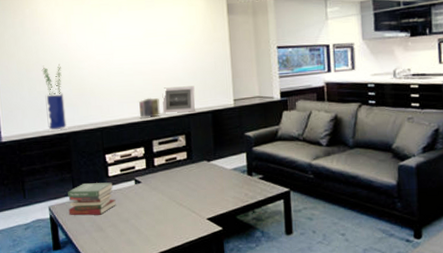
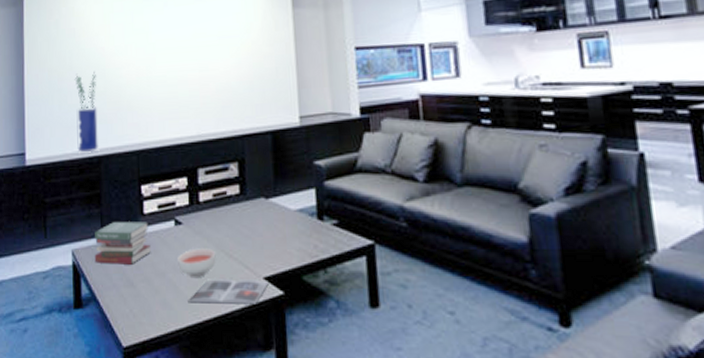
bowl: none [138,200,169,221] -> present [178,248,216,277]
books: present [139,98,160,118] -> none [183,113,208,139]
magazine: none [148,220,211,240] -> present [188,279,269,304]
picture frame: present [162,86,195,114] -> none [210,98,252,134]

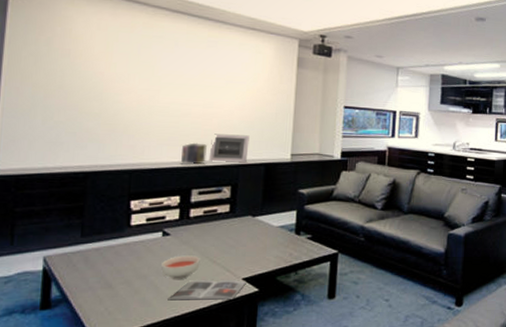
vase: present [74,72,98,152] -> none [61,93,91,167]
books: present [94,222,151,265] -> none [70,232,135,269]
books: none [183,113,208,139] -> present [181,142,207,165]
picture frame: none [210,98,252,134] -> present [208,134,250,163]

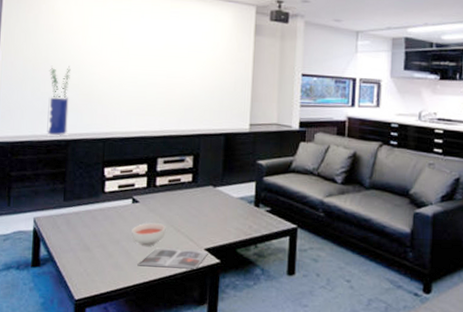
vase: none [61,93,91,167] -> present [47,65,71,135]
books: present [181,142,207,165] -> none [148,112,171,134]
picture frame: present [208,134,250,163] -> none [172,103,210,133]

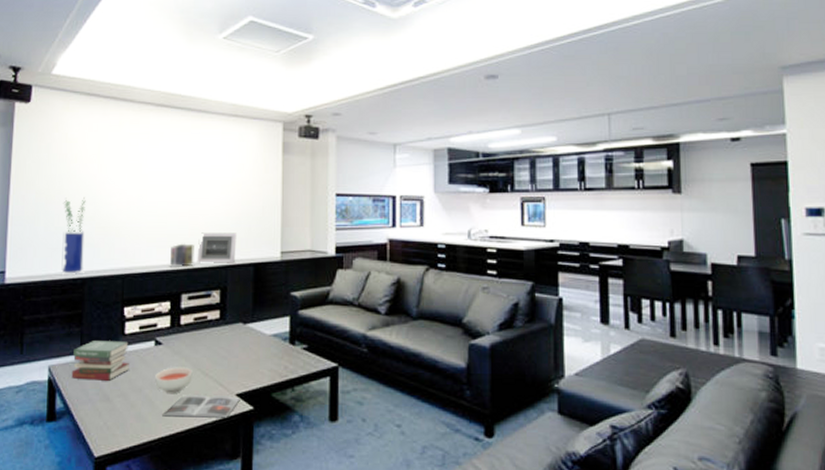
books: none [55,197,108,233] -> present [71,341,129,381]
books: none [148,112,171,134] -> present [170,243,194,267]
picture frame: none [172,103,210,133] -> present [197,232,237,264]

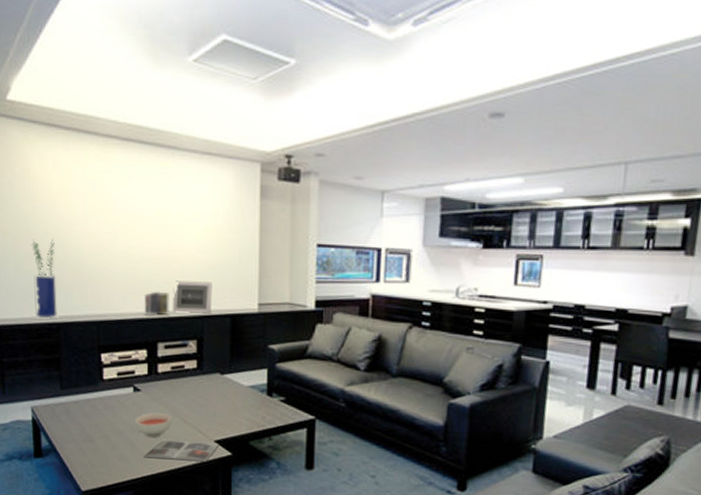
books: present [71,341,129,381] -> none [54,385,110,423]

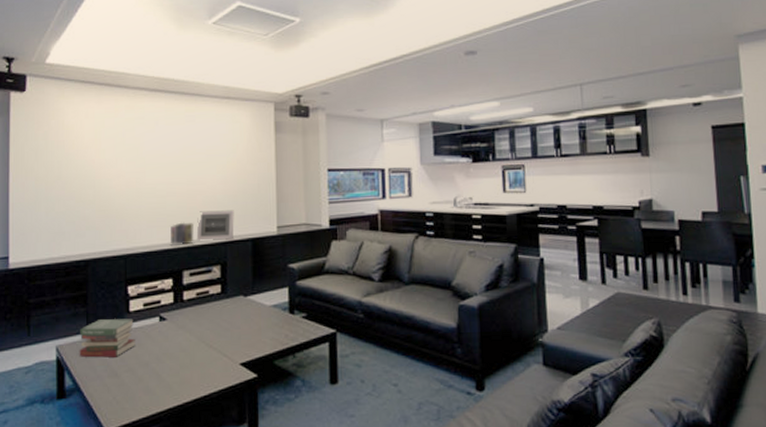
vase: present [31,239,57,318] -> none [63,182,86,256]
books: none [54,385,110,423] -> present [79,318,135,358]
bowl: present [135,413,172,437] -> none [161,340,197,366]
magazine: present [144,439,219,462] -> none [169,365,244,389]

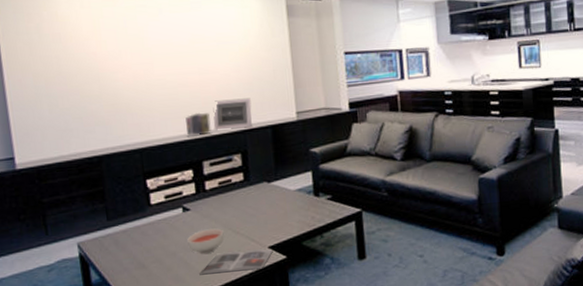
books: present [79,318,135,358] -> none [101,211,160,252]
bowl: none [161,340,197,366] -> present [187,228,224,254]
magazine: none [169,365,244,389] -> present [199,249,273,275]

